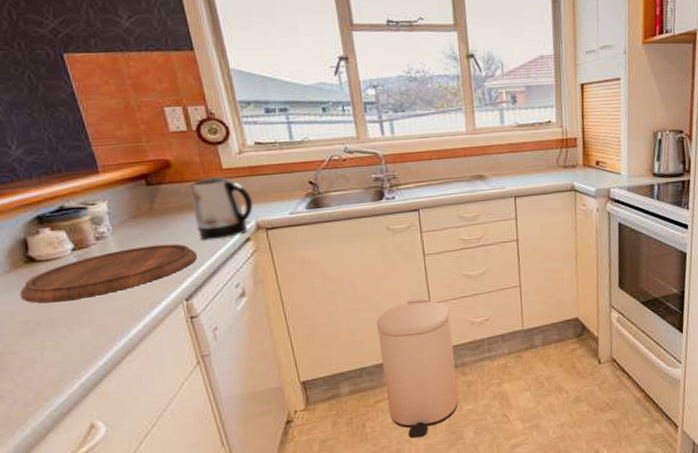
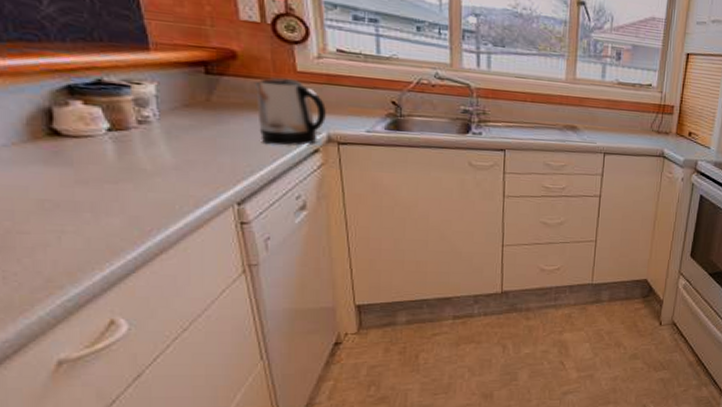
cutting board: present [20,243,197,303] -> none [38,139,255,185]
pedal bin: present [376,297,459,439] -> none [443,238,522,375]

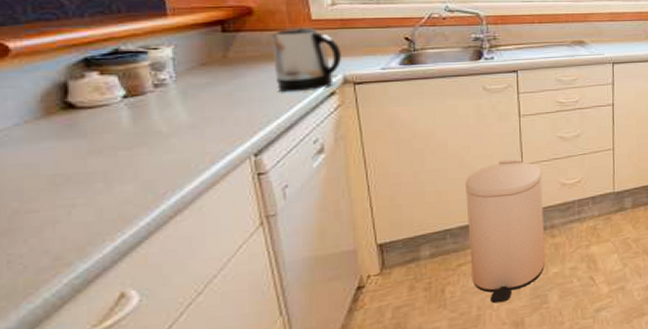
pedal bin: none [443,238,522,375] -> present [464,158,546,304]

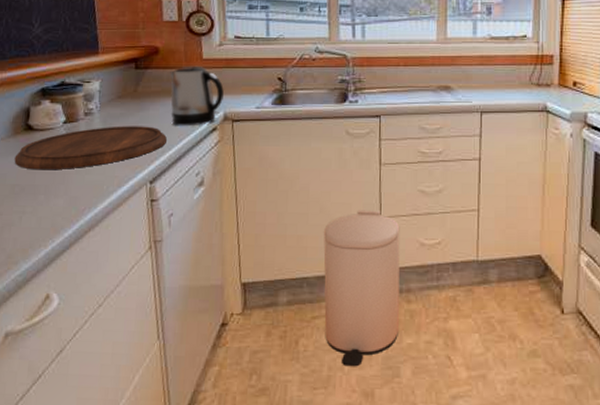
cutting board: none [50,94,272,155] -> present [14,126,167,170]

